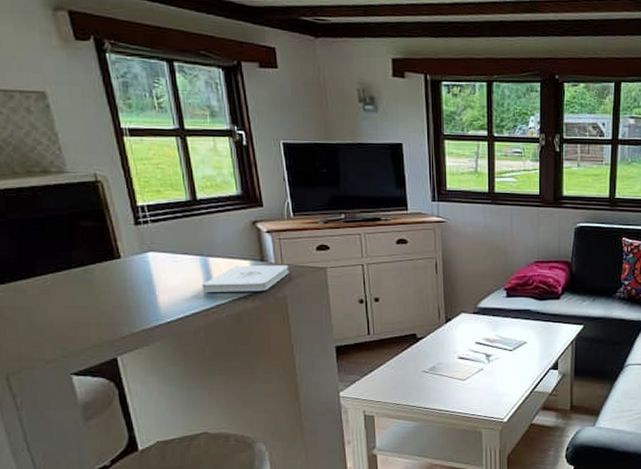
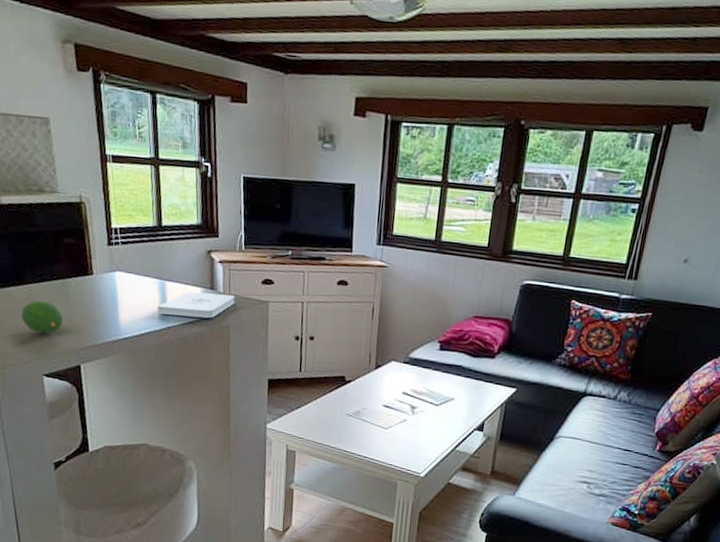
fruit: none [36,291,90,328] -> present [22,299,63,334]

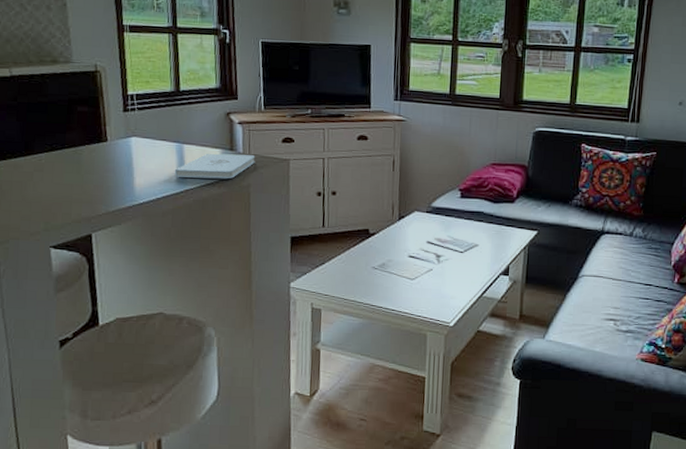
fruit: present [22,299,63,334] -> none [29,169,74,204]

